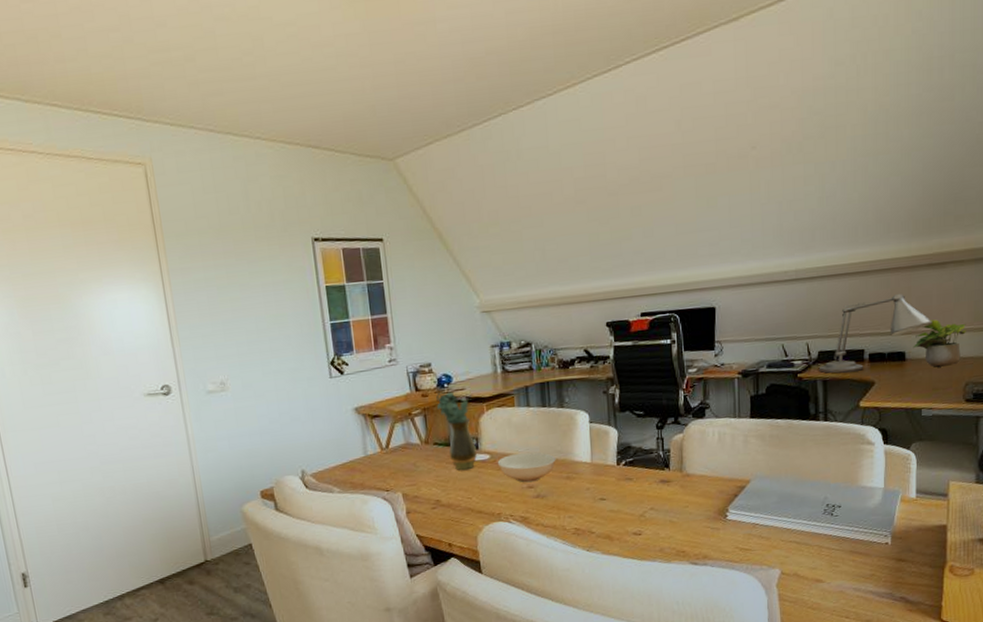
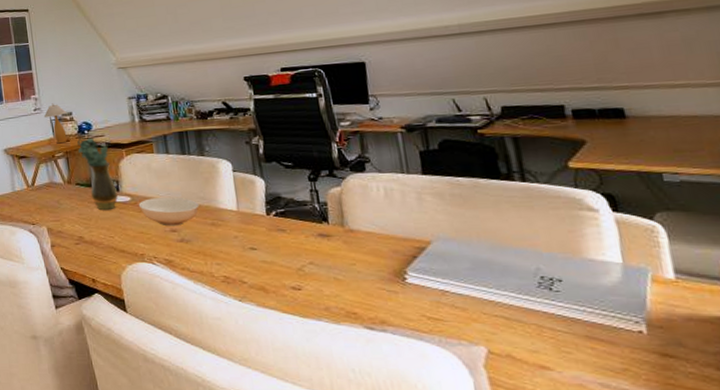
table lamp: none [399,353,426,400] -> present [43,103,68,144]
desk lamp: present [818,293,932,374] -> none [504,45,658,130]
potted plant: present [913,319,966,367] -> none [634,73,712,126]

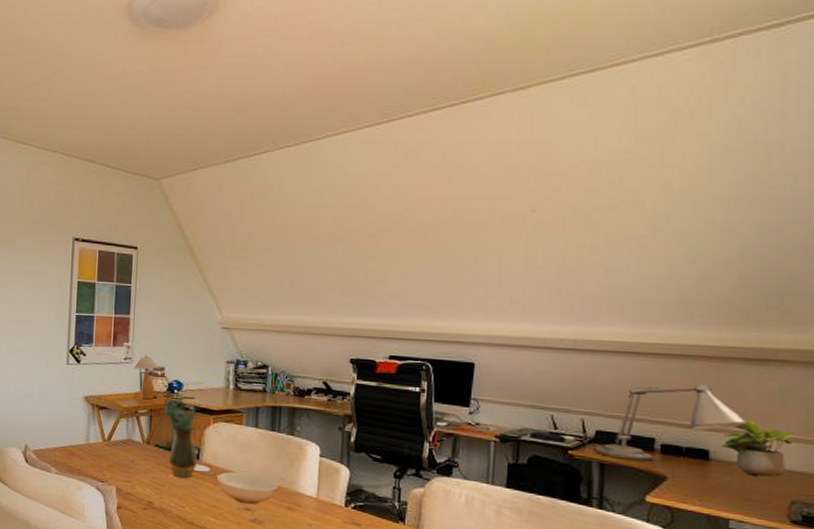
desk lamp: none [504,45,658,130] -> present [595,384,747,461]
potted plant: none [634,73,712,126] -> present [720,420,794,477]

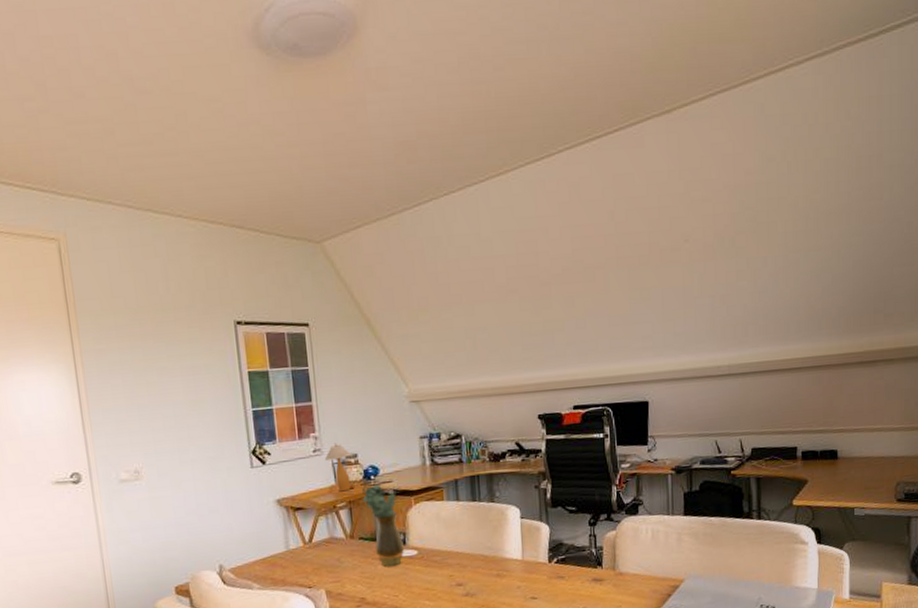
bowl: present [216,472,279,505] -> none [425,548,486,580]
desk lamp: present [595,384,747,461] -> none [752,390,864,471]
potted plant: present [720,420,794,477] -> none [845,418,897,466]

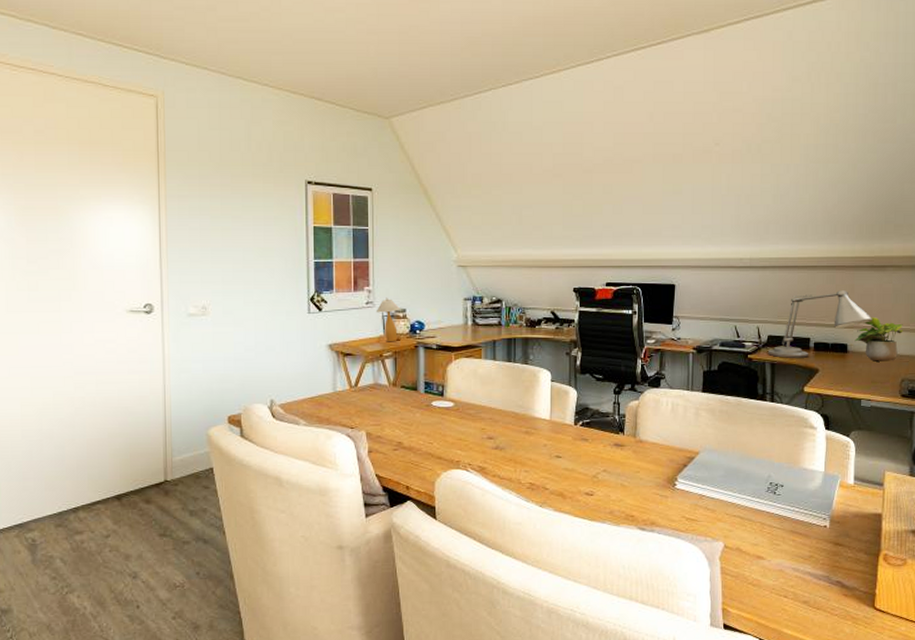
vase: present [362,483,404,567] -> none [408,336,441,416]
desk lamp: none [752,390,864,471] -> present [767,289,873,358]
potted plant: none [845,418,897,466] -> present [854,317,903,362]

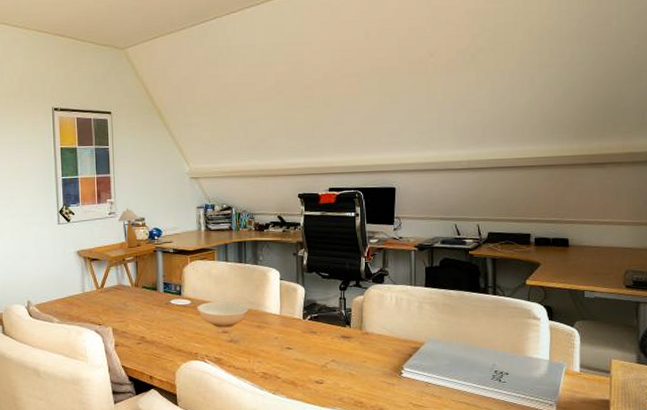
bowl: none [460,403,517,434] -> present [197,301,249,328]
desk lamp: present [767,289,873,358] -> none [488,186,594,253]
potted plant: present [854,317,903,362] -> none [576,212,625,255]

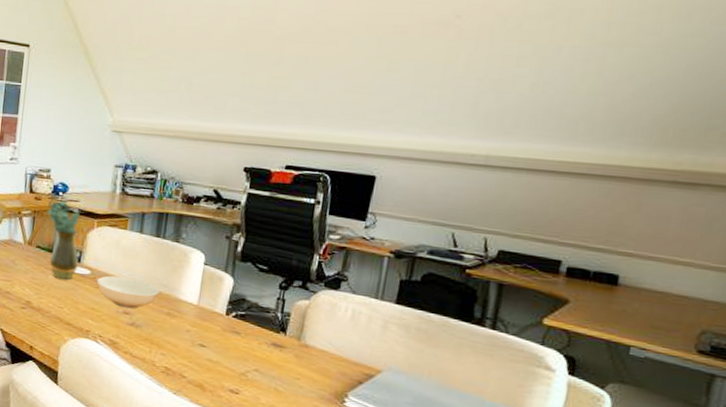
table lamp: present [117,208,140,248] -> none [19,155,46,201]
vase: none [147,242,179,313] -> present [48,196,81,280]

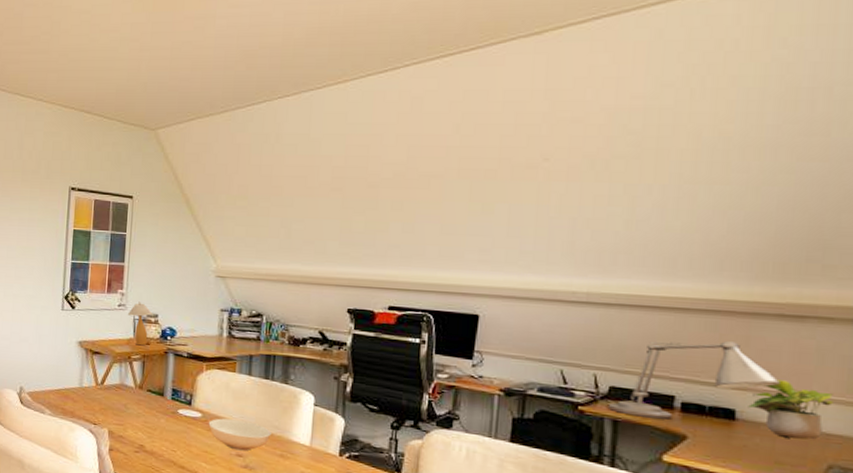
table lamp: none [19,155,46,201] -> present [127,301,153,346]
vase: present [48,196,81,280] -> none [157,341,189,423]
desk lamp: none [494,206,666,284] -> present [607,340,780,420]
potted plant: none [631,246,715,305] -> present [748,380,833,439]

